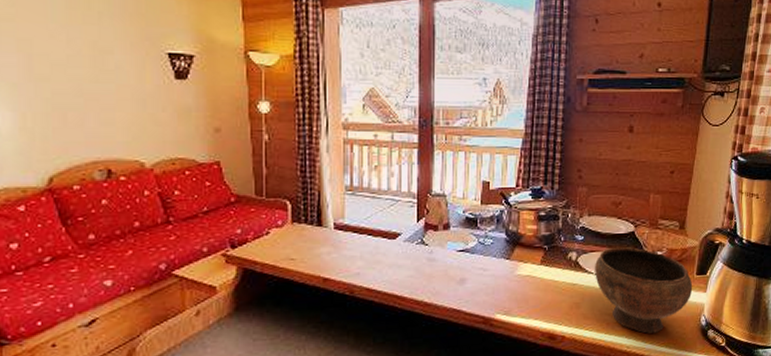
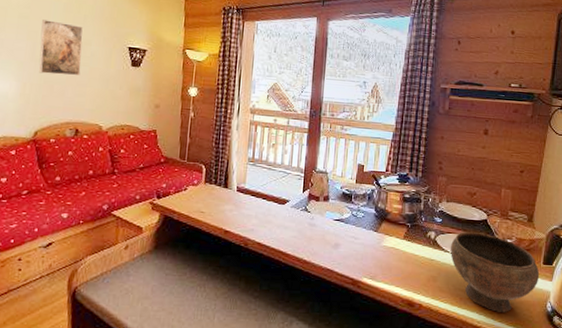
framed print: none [36,22,103,98] -> present [39,20,83,76]

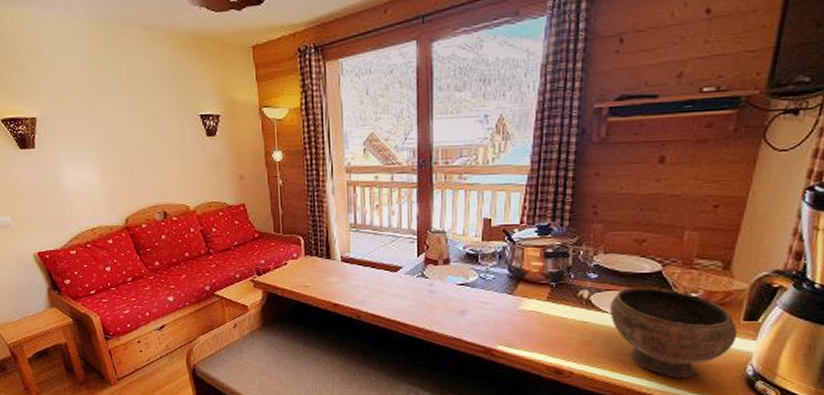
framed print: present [39,20,83,76] -> none [107,97,157,157]

